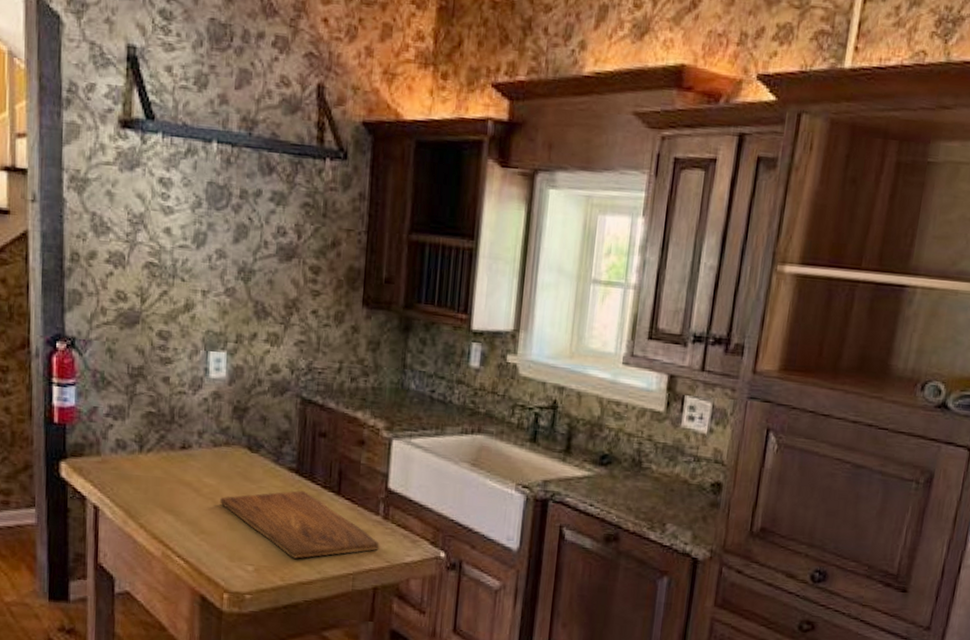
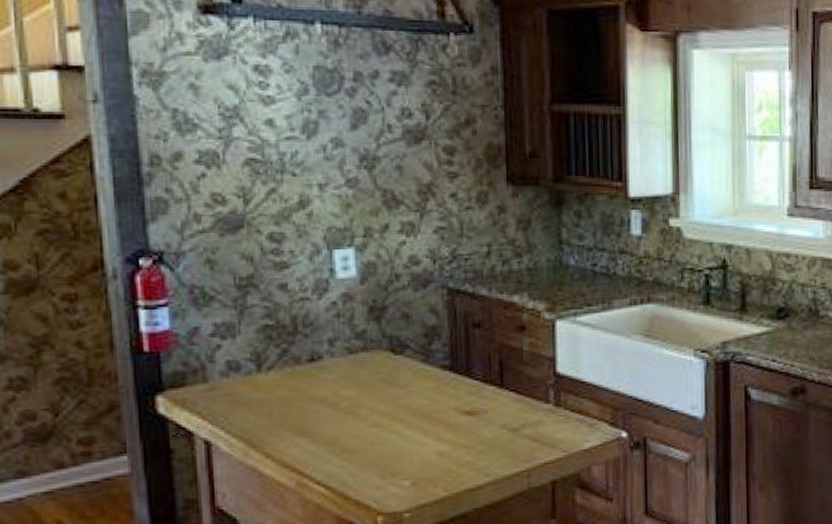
cutting board: present [220,490,380,559] -> none [362,389,554,464]

